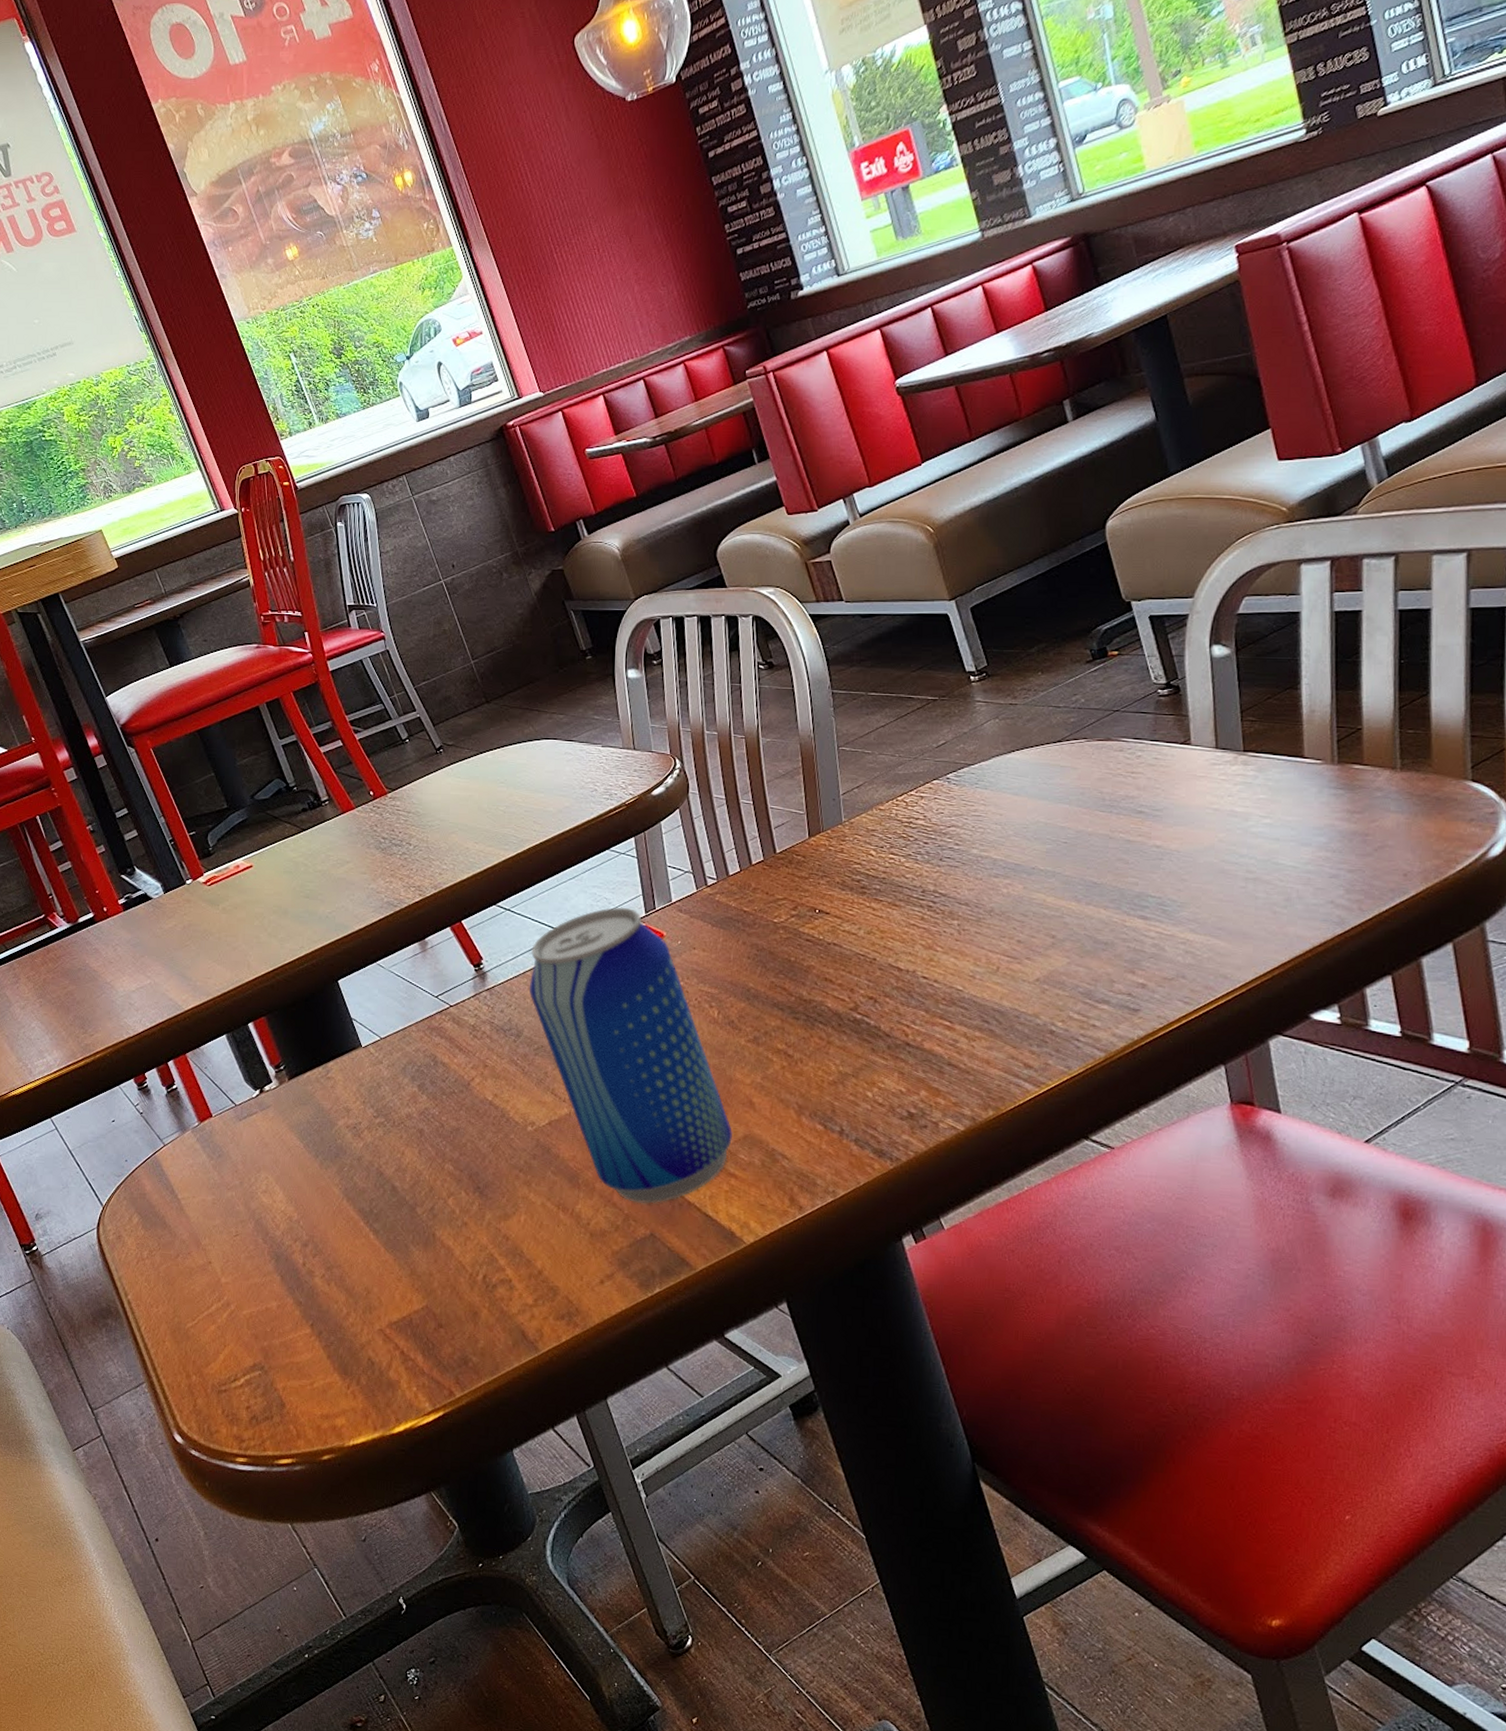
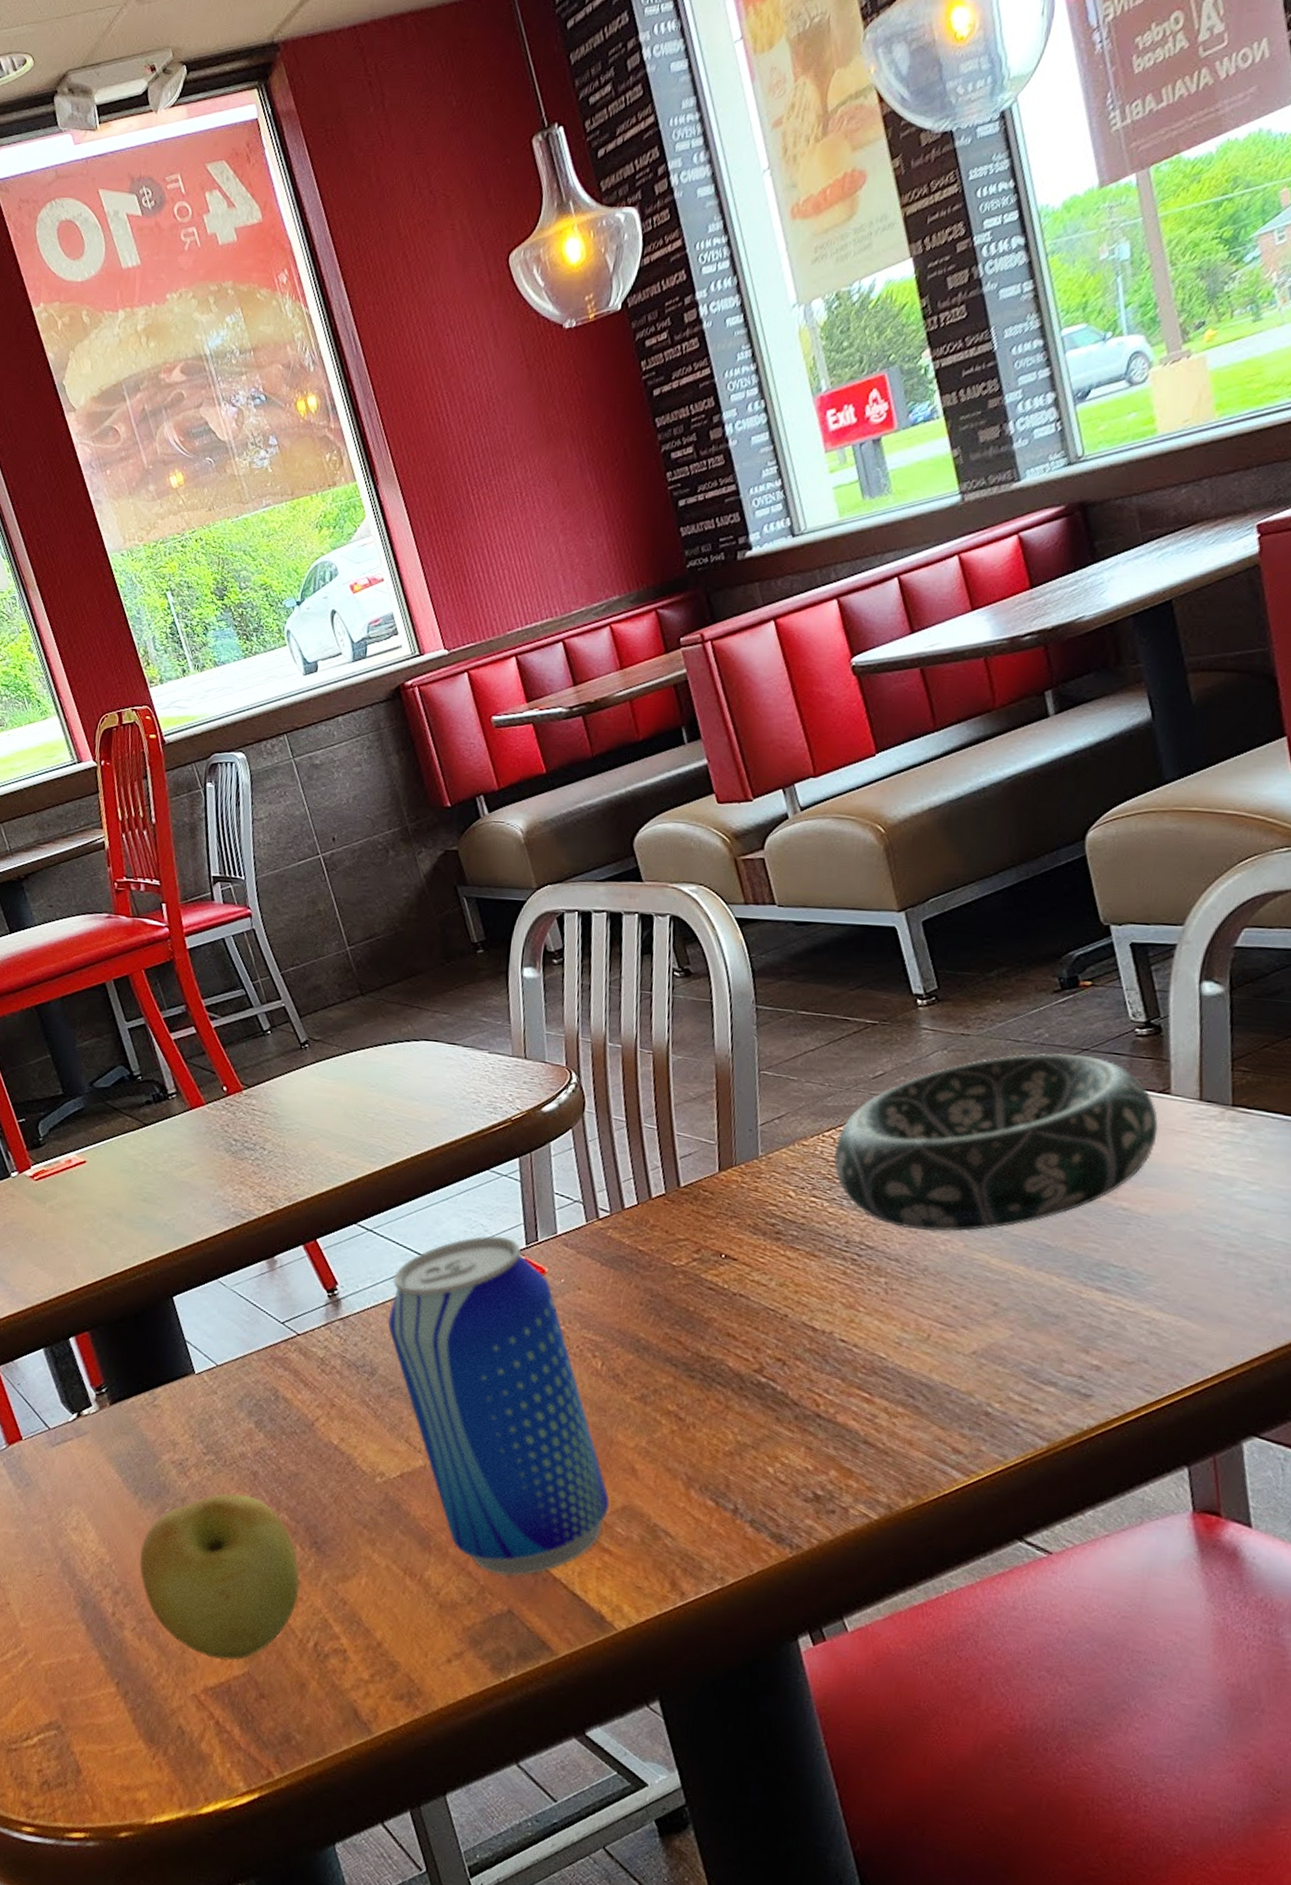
apple: none [324,1150,467,1298] -> present [139,1493,300,1661]
decorative bowl: none [908,715,1182,877] -> present [834,1052,1158,1231]

